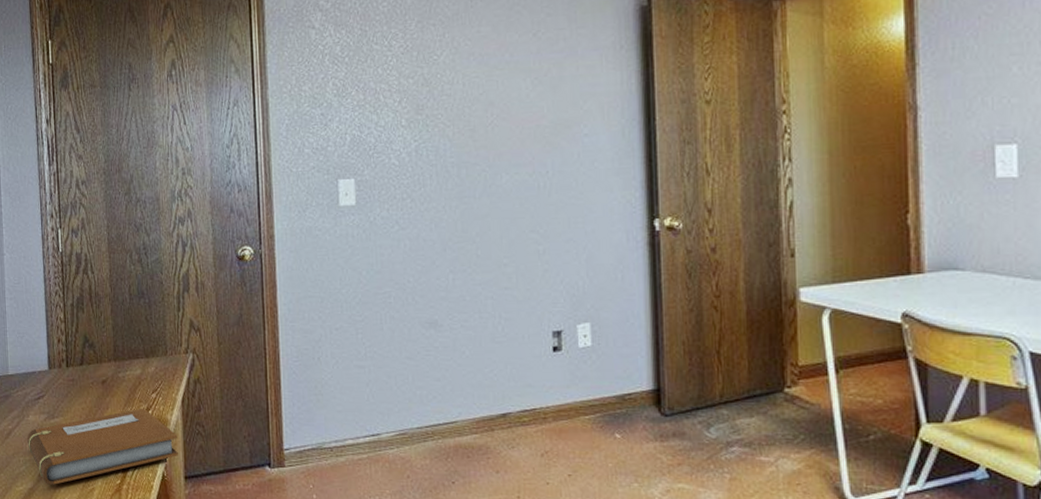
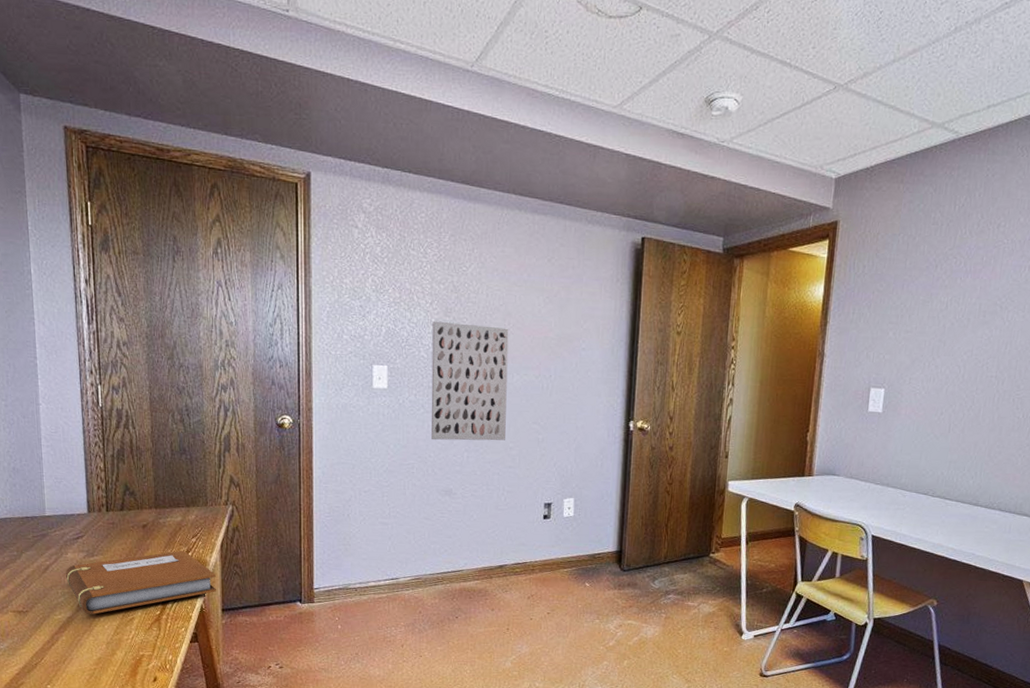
wall art: none [402,120,498,262] -> present [431,321,509,441]

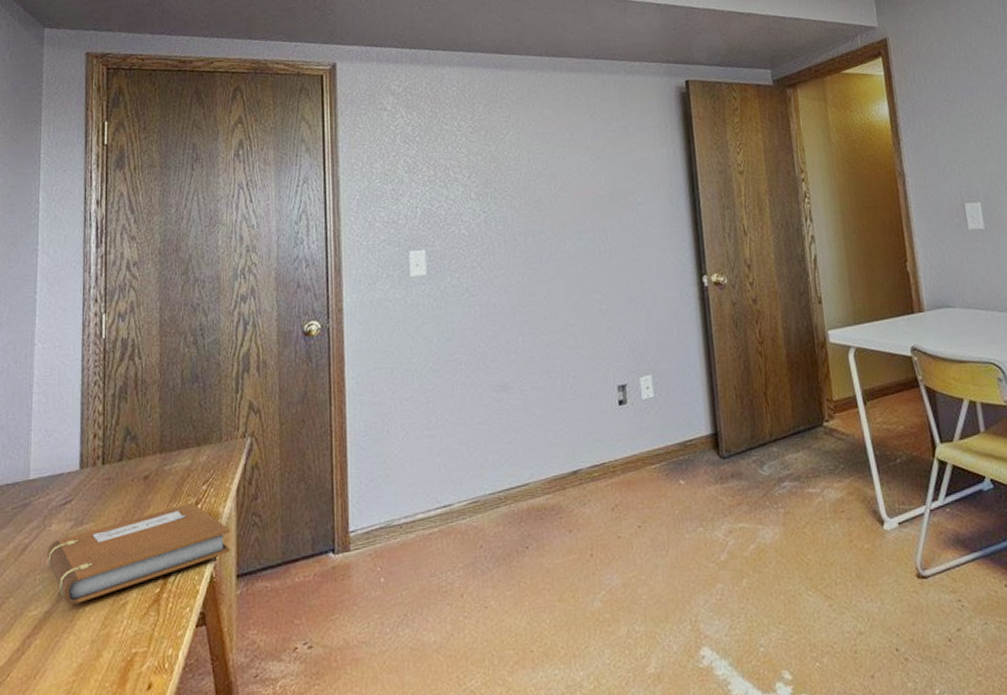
wall art: present [431,321,509,441] -> none [472,192,564,328]

